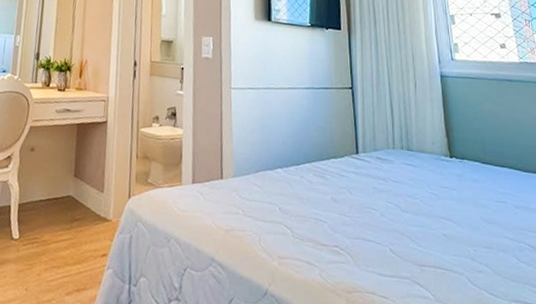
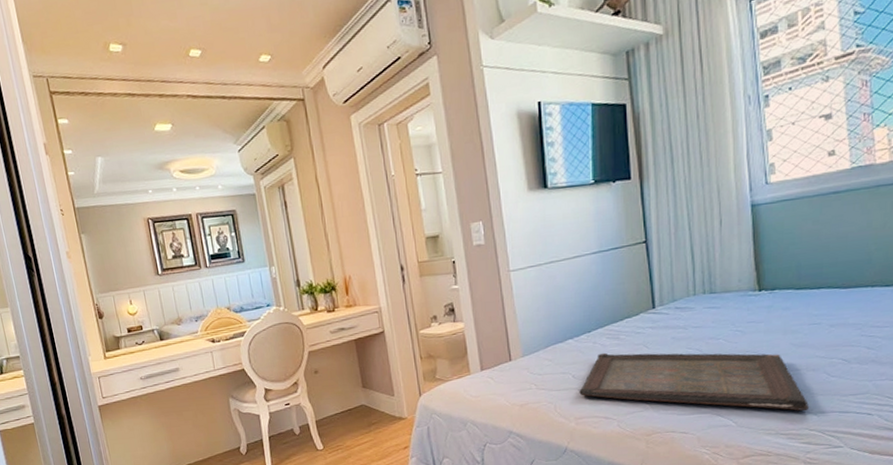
serving tray: none [284,189,504,296] -> present [579,352,810,411]

